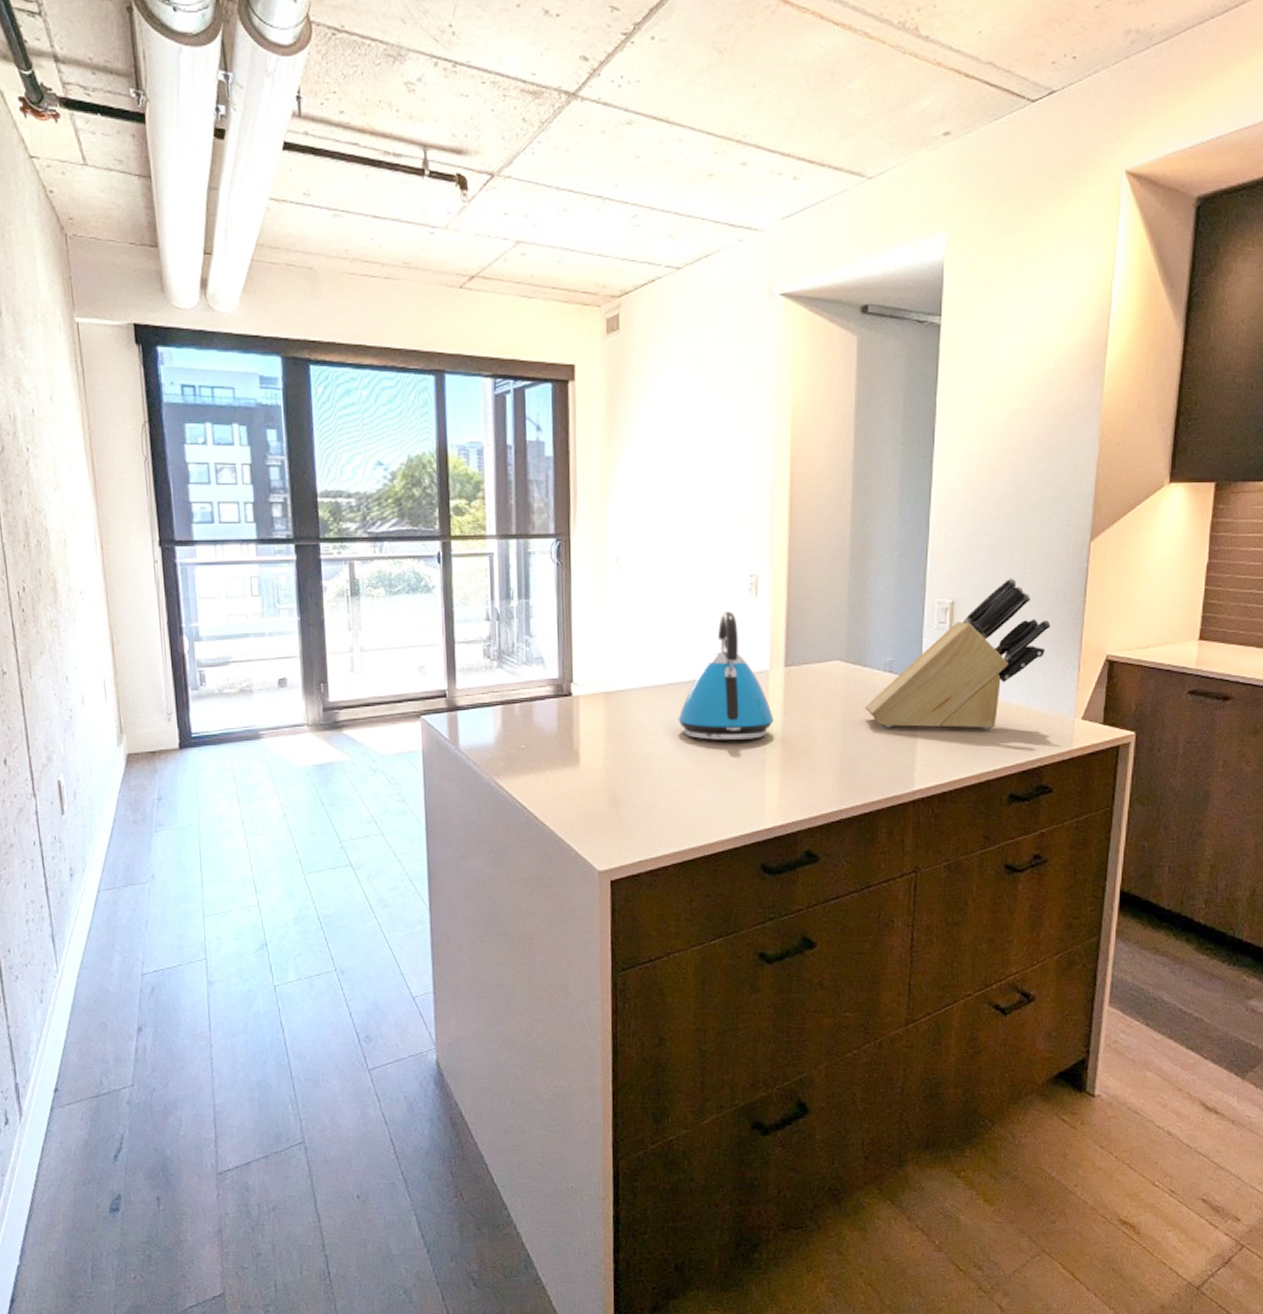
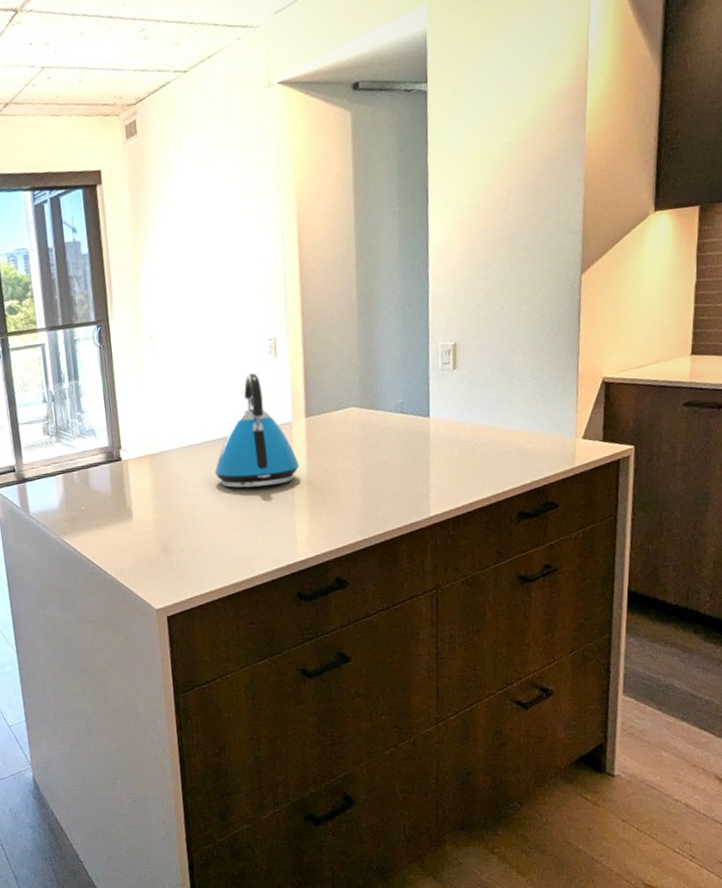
knife block: present [865,578,1051,730] -> none [381,316,548,463]

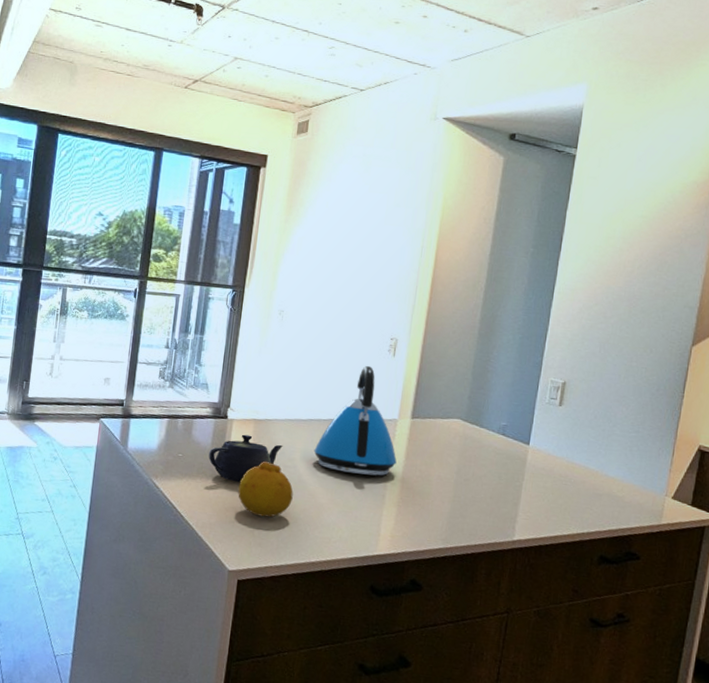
teapot: none [111,472,183,523] -> present [208,434,283,483]
fruit: none [147,494,204,551] -> present [238,461,293,518]

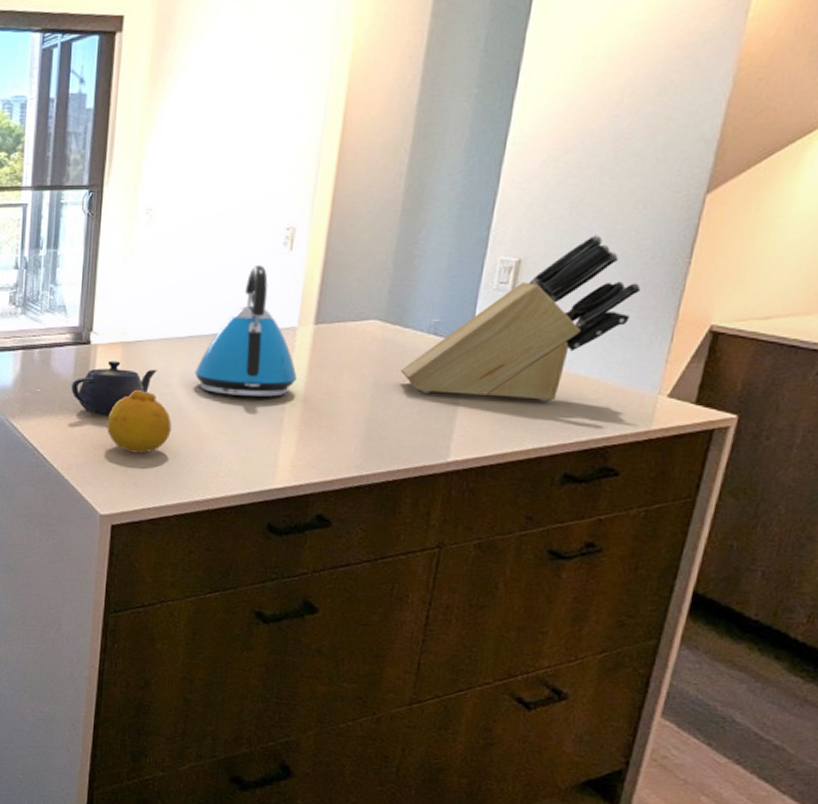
knife block: none [478,368,651,496] -> present [401,234,641,402]

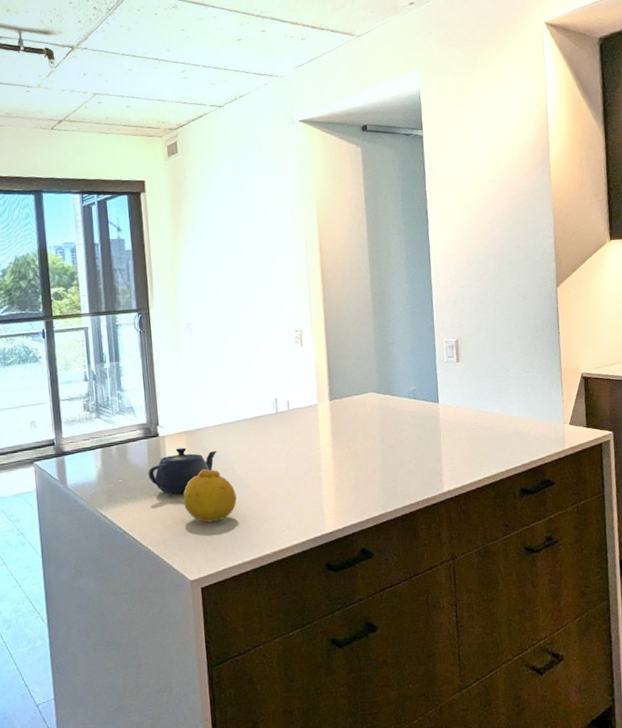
kettle: present [194,264,297,398] -> none [247,359,325,464]
knife block: present [401,234,641,402] -> none [397,319,535,443]

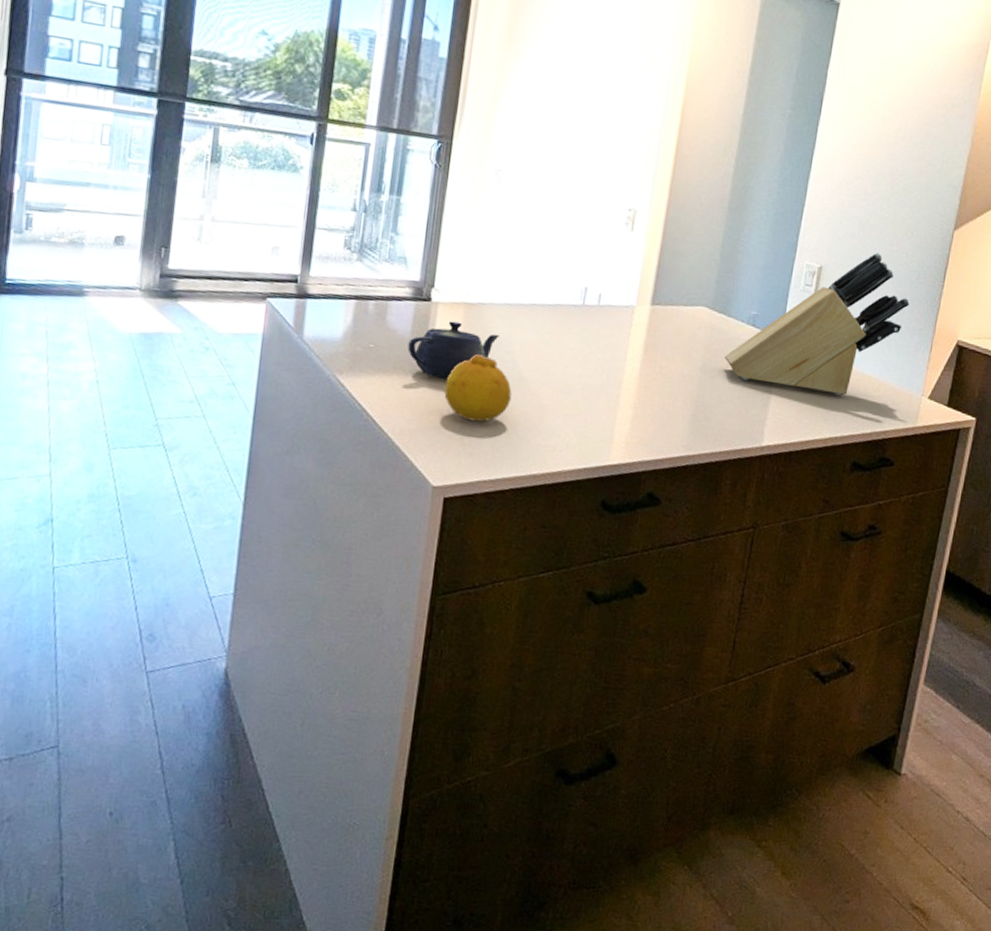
knife block: none [397,319,535,443] -> present [724,252,910,396]

